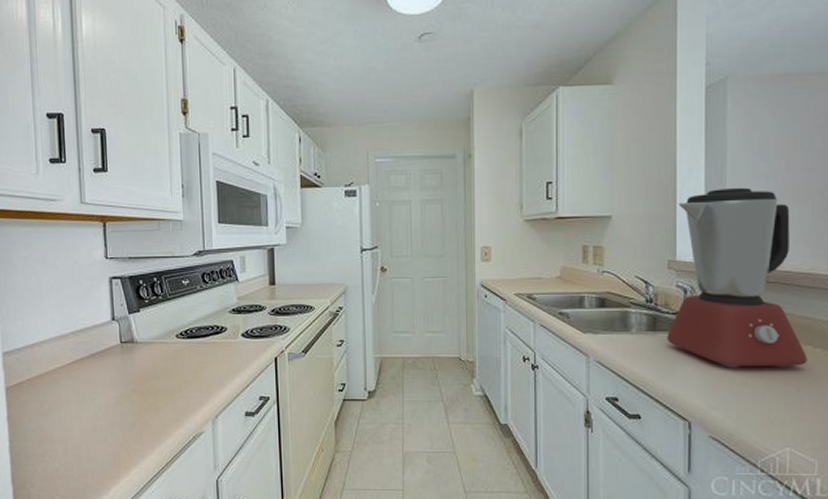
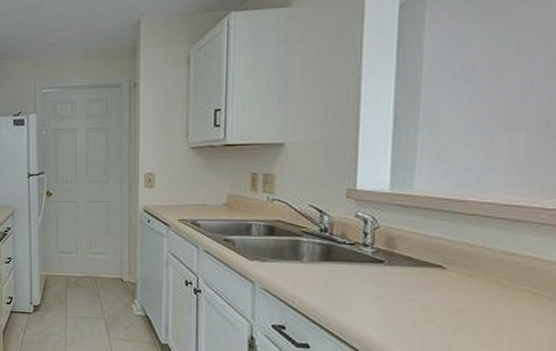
blender: present [667,187,807,367] -> none [342,112,510,305]

